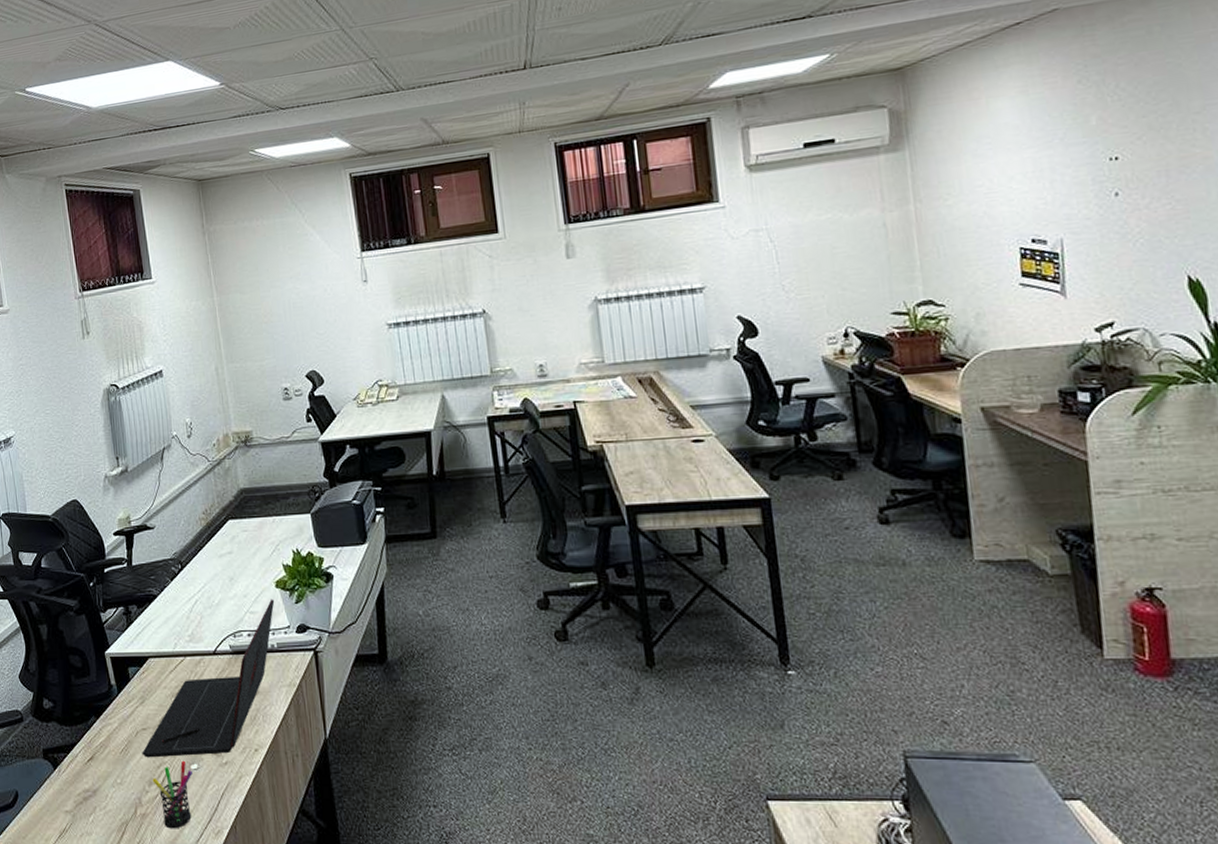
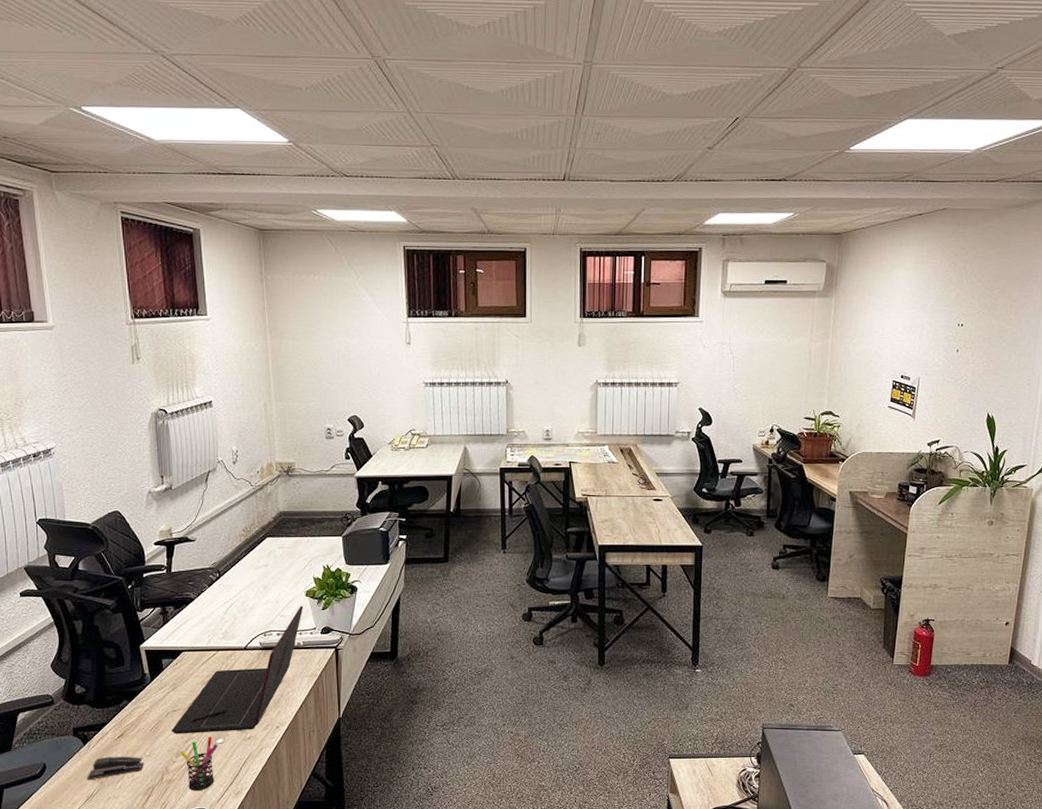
stapler: none [58,784,116,812] -> present [86,756,144,780]

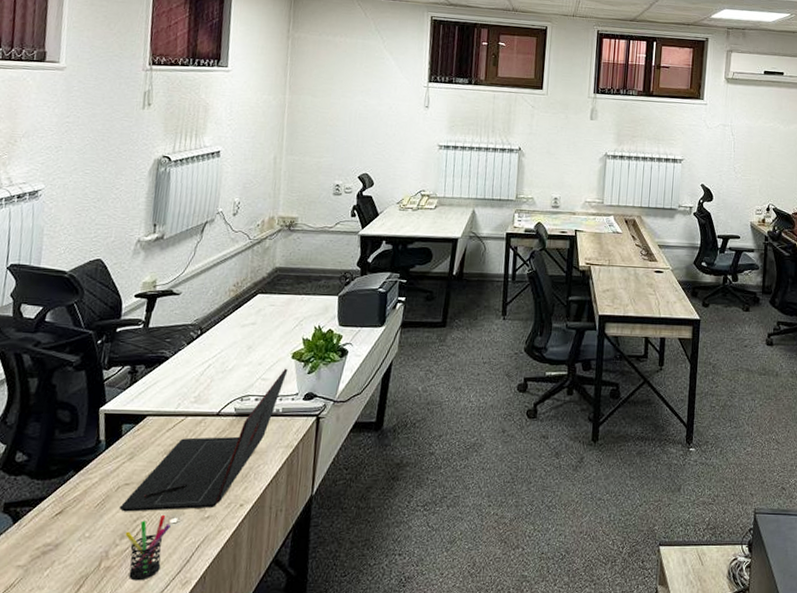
stapler: present [86,756,144,780] -> none [8,538,81,567]

